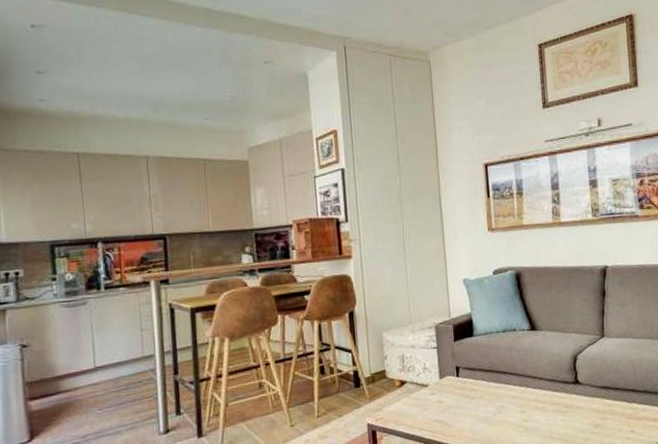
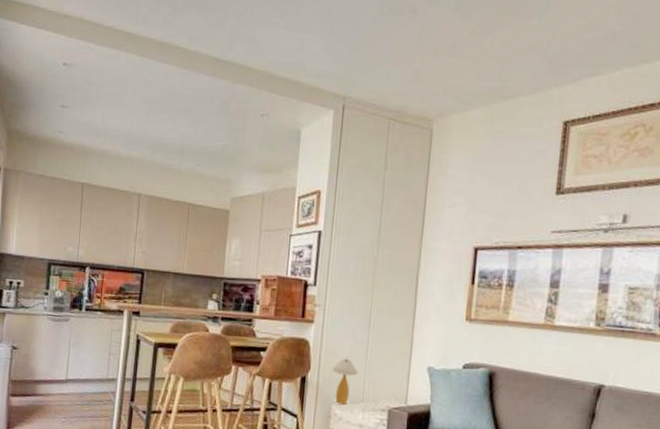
table lamp: none [377,284,402,331] -> present [332,357,358,405]

